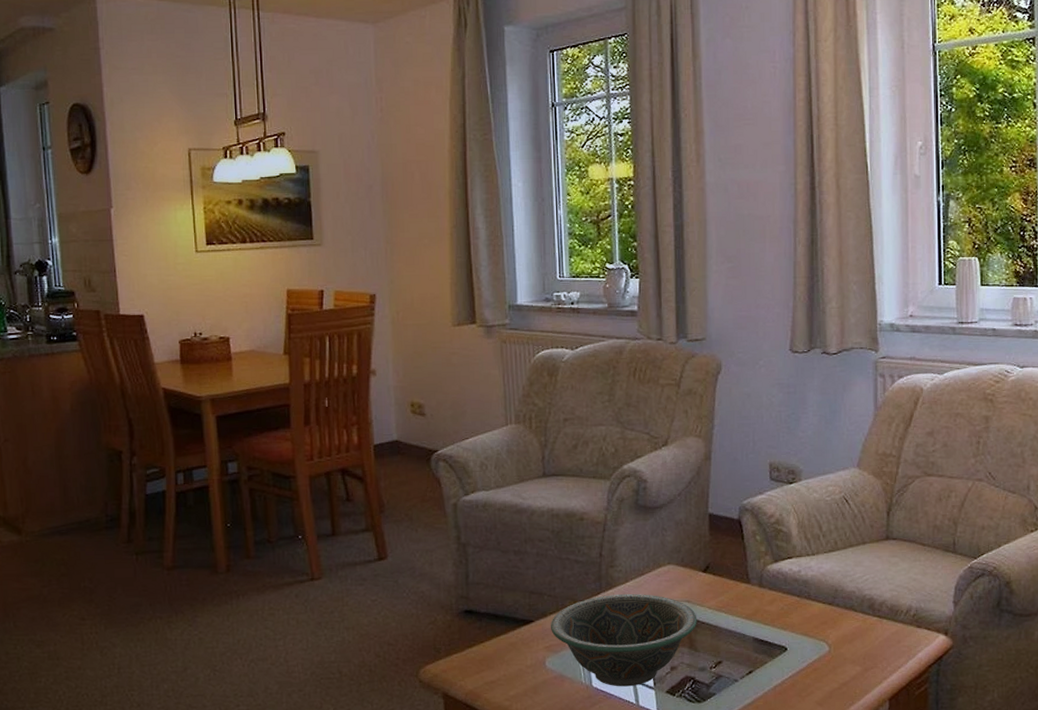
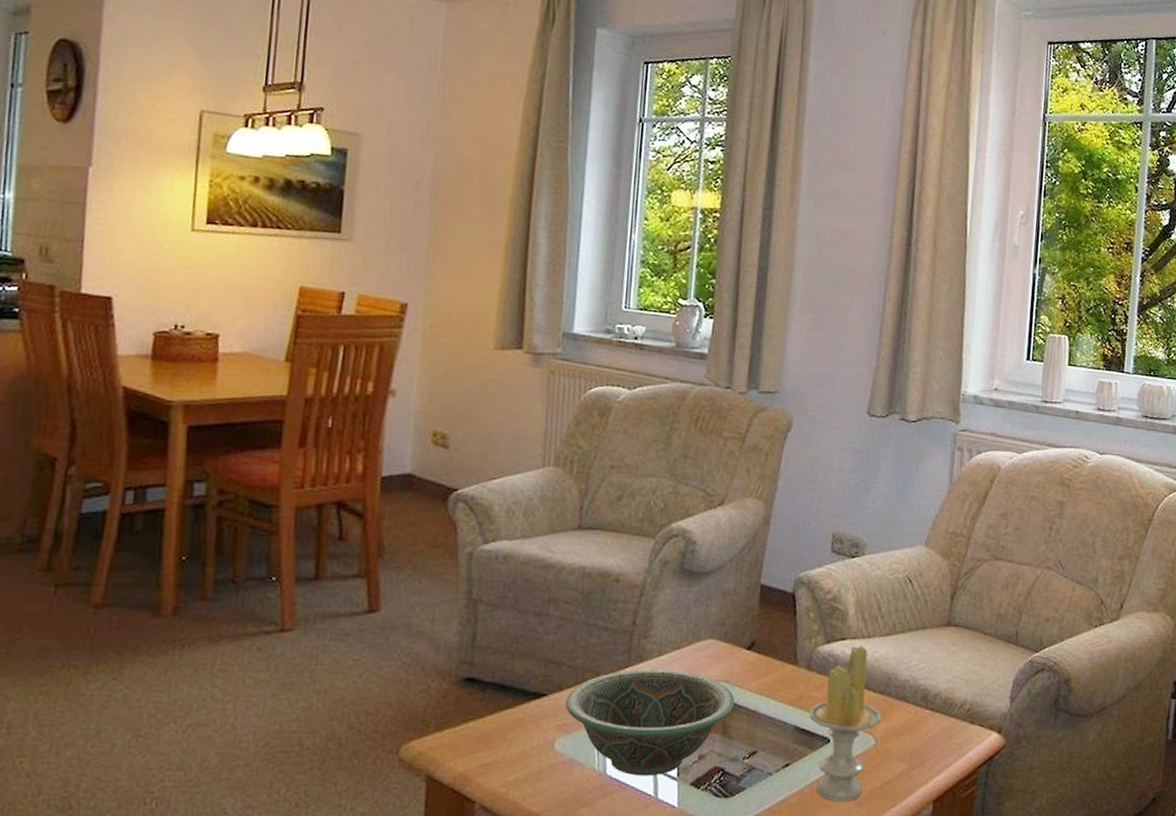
candle: none [766,562,833,702] -> present [809,645,882,801]

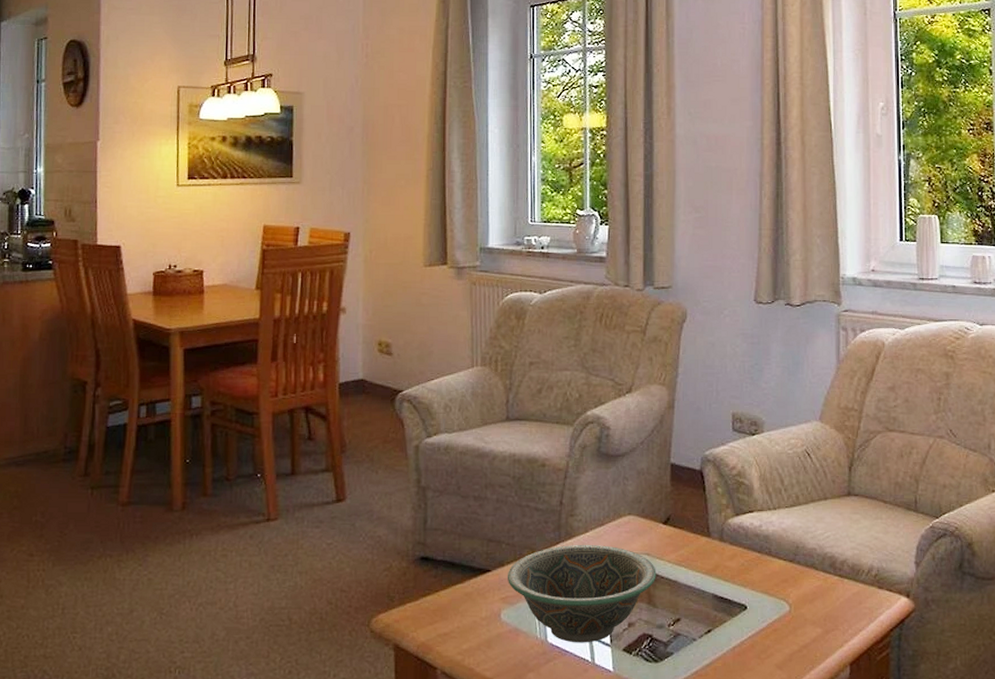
candle: present [809,645,882,801] -> none [726,517,794,664]

